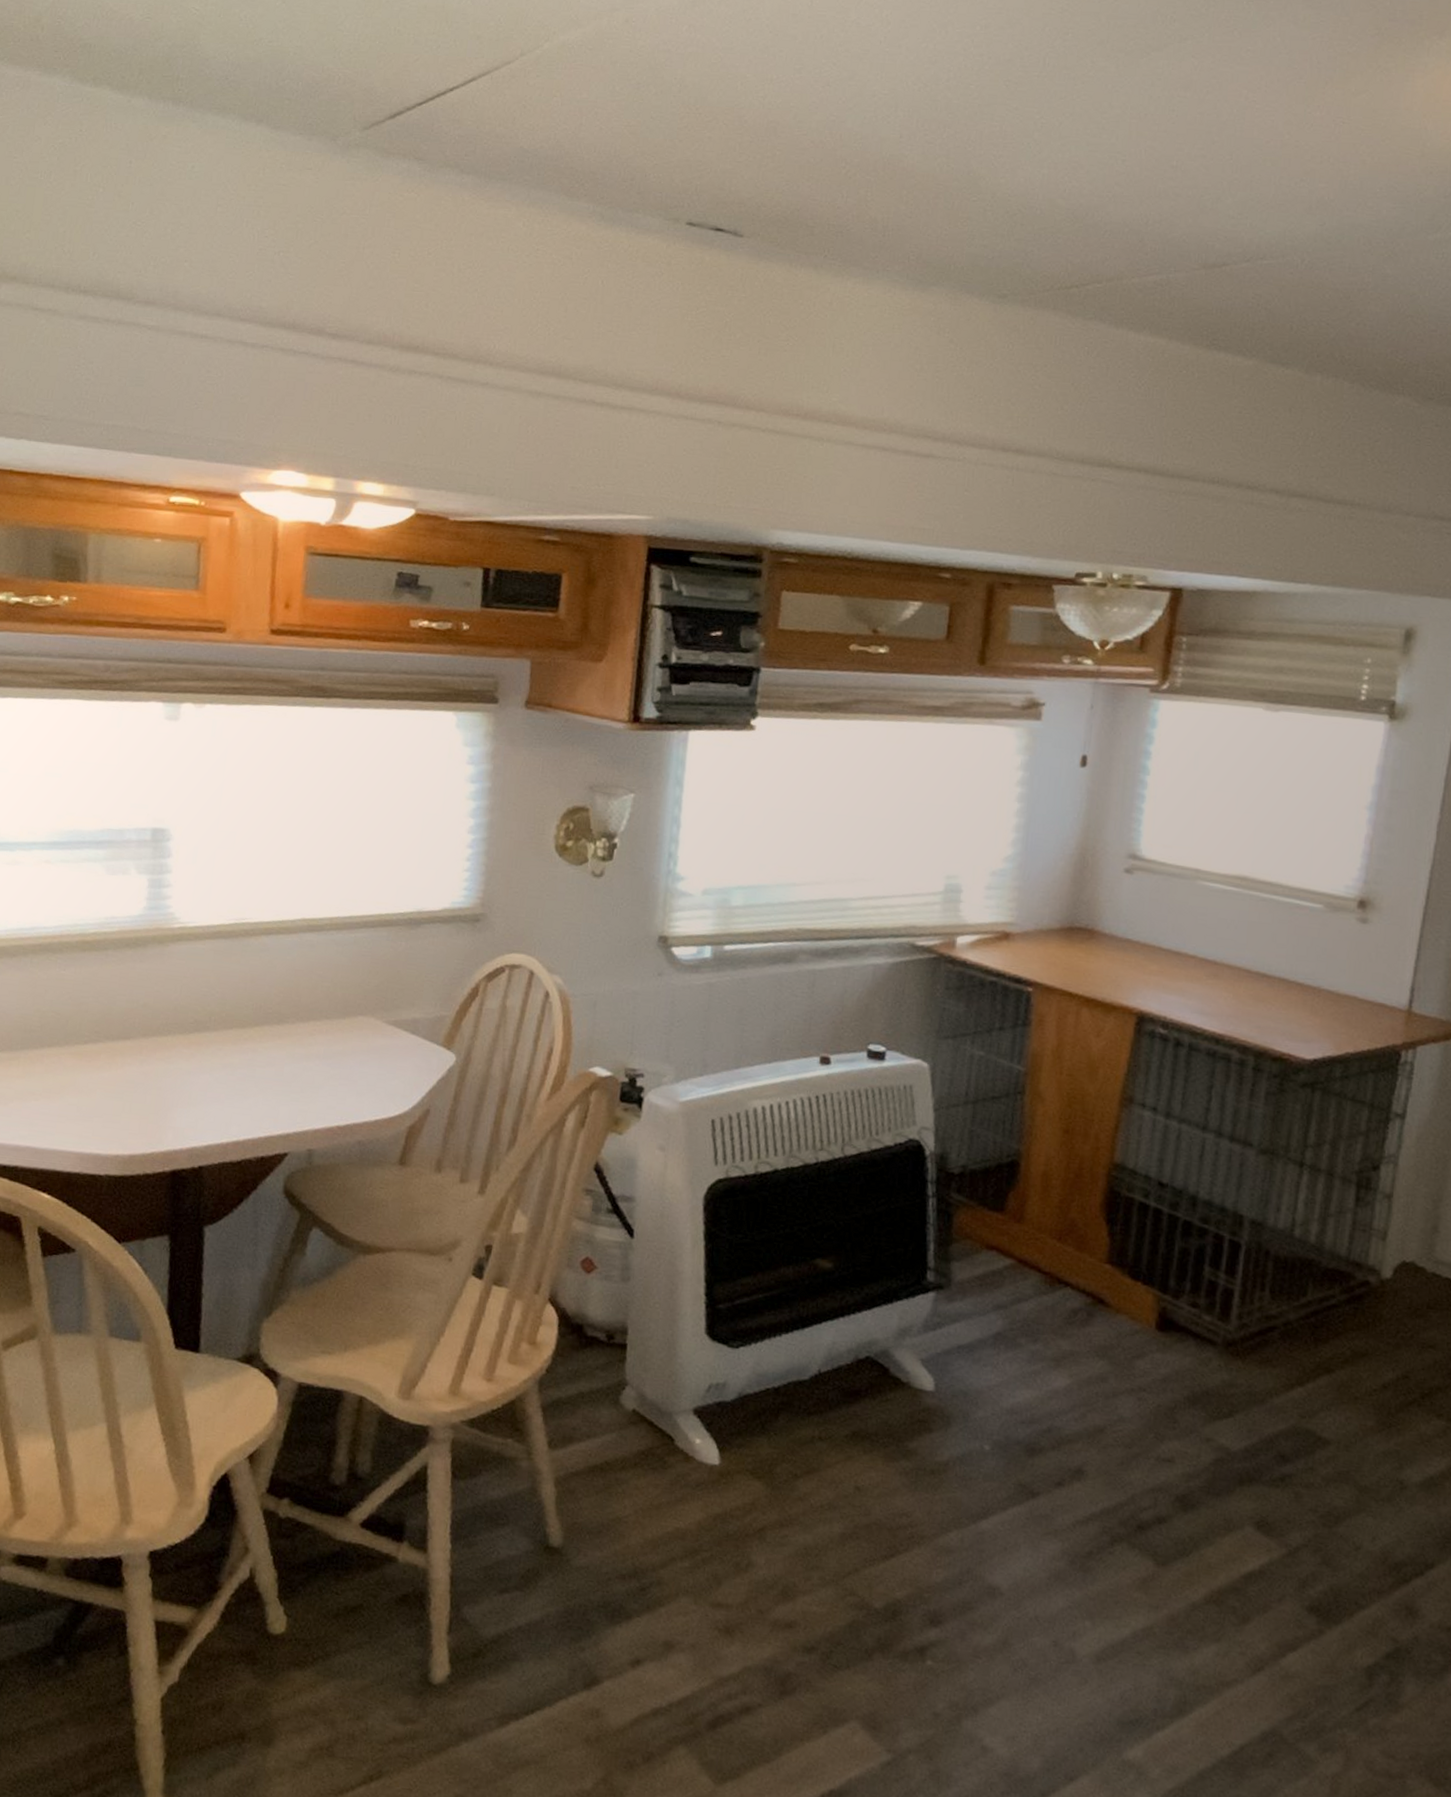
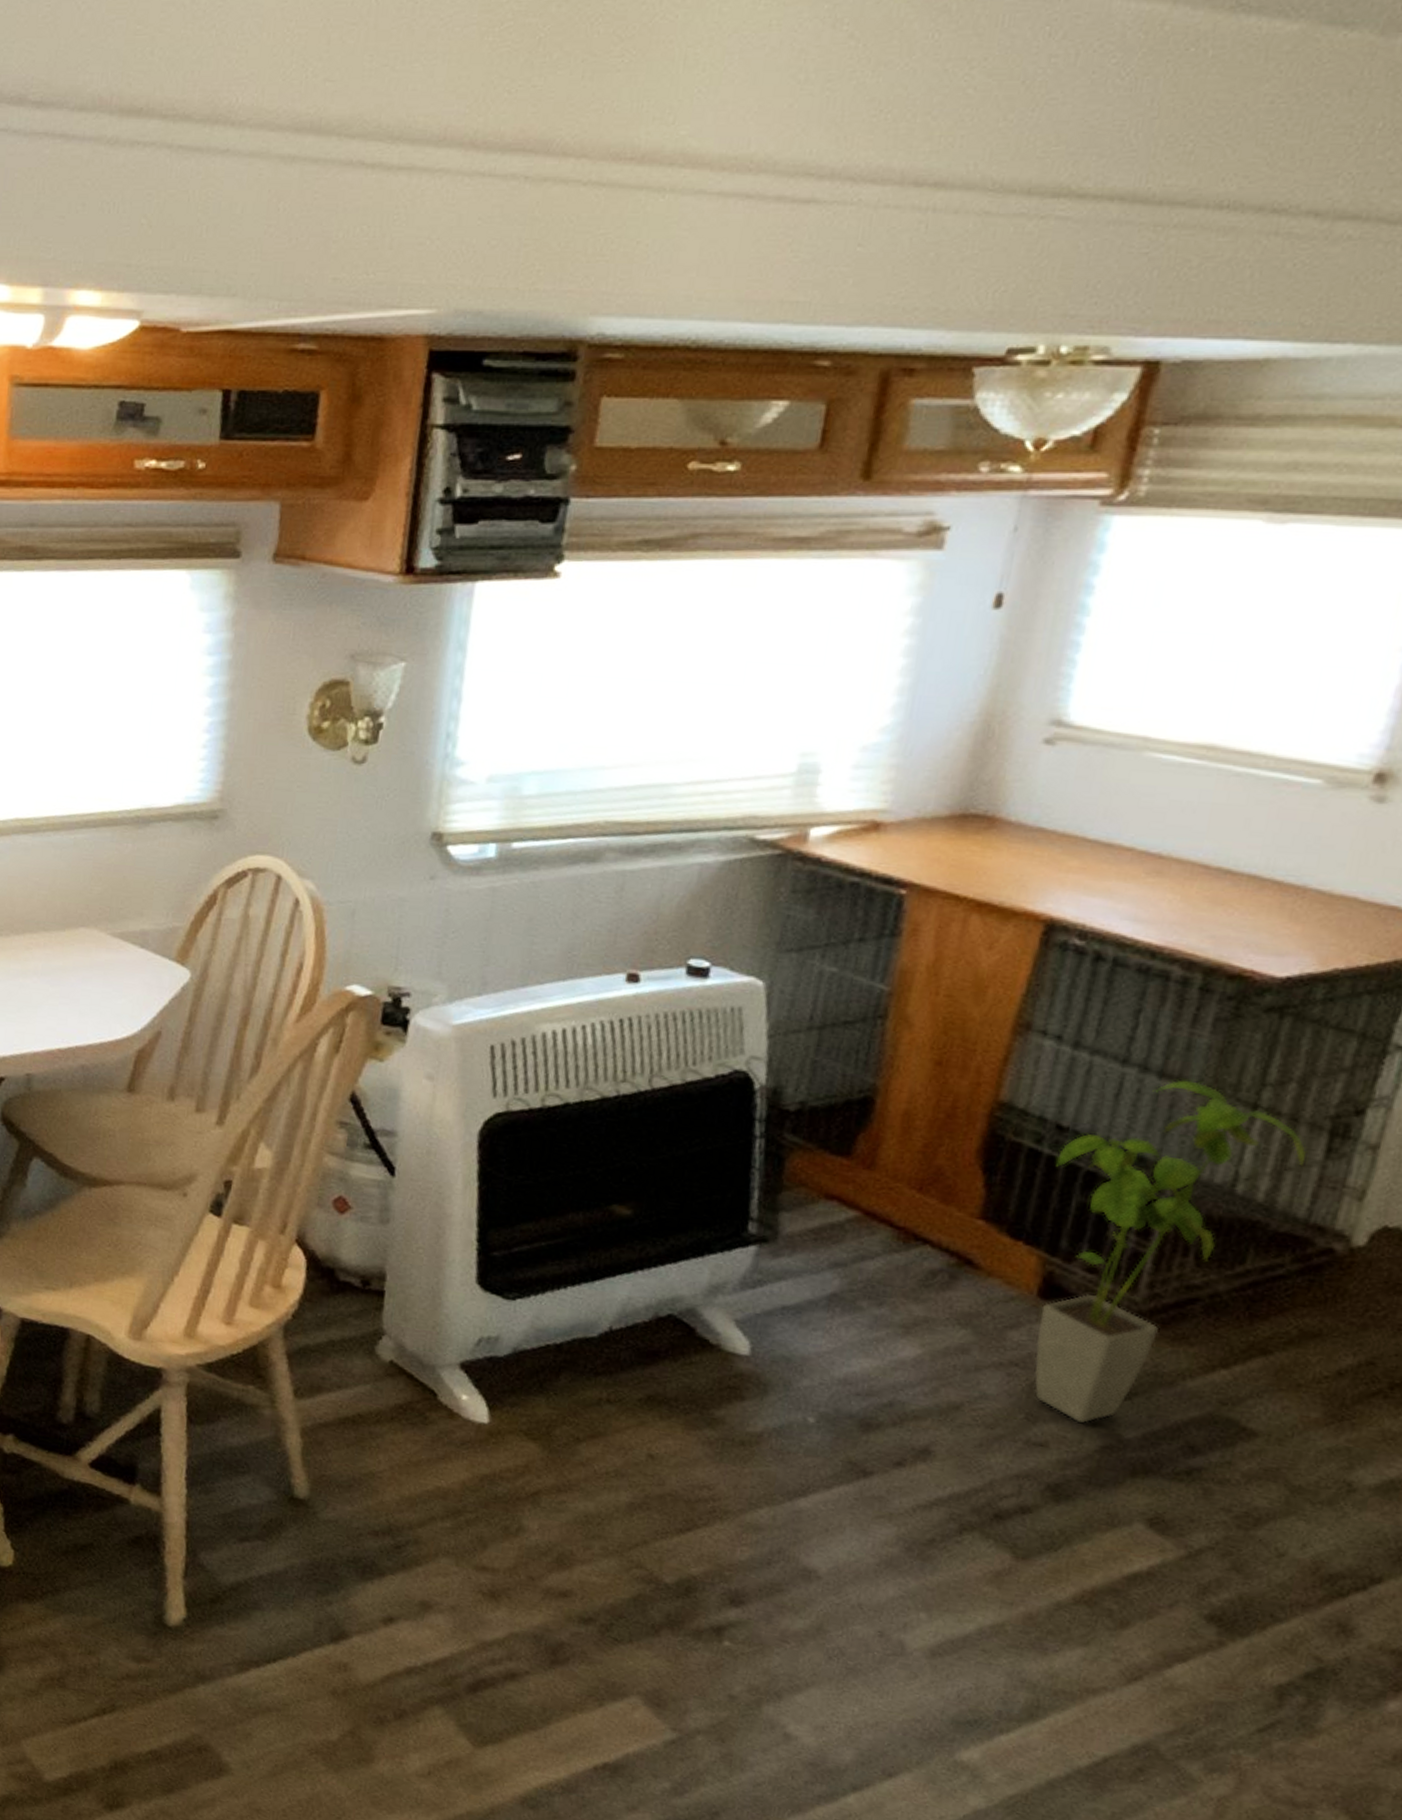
house plant: none [1157,1143,1342,1440] -> present [1033,1079,1308,1423]

